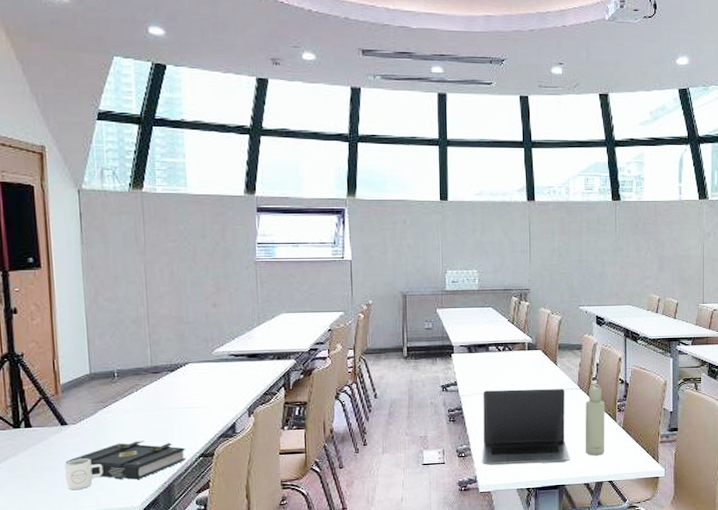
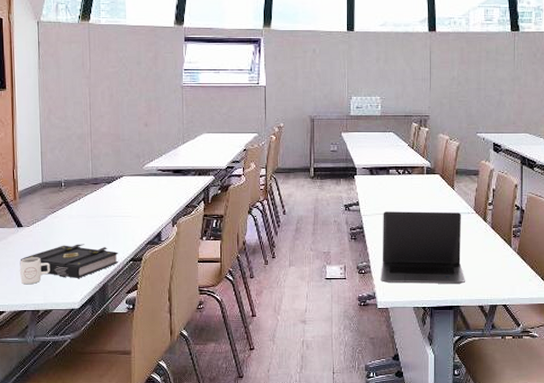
bottle: present [585,384,605,456] -> none [480,209,500,279]

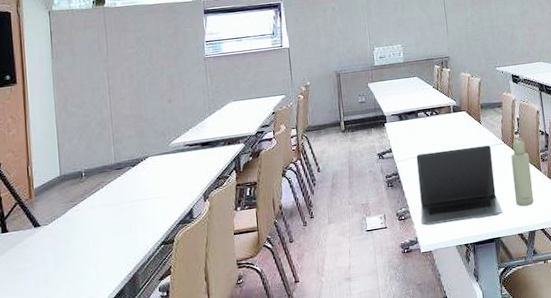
spell book: present [20,244,119,278] -> none [38,234,149,275]
mug: present [20,257,50,285] -> none [38,256,73,289]
bottle: none [480,209,500,279] -> present [511,137,534,207]

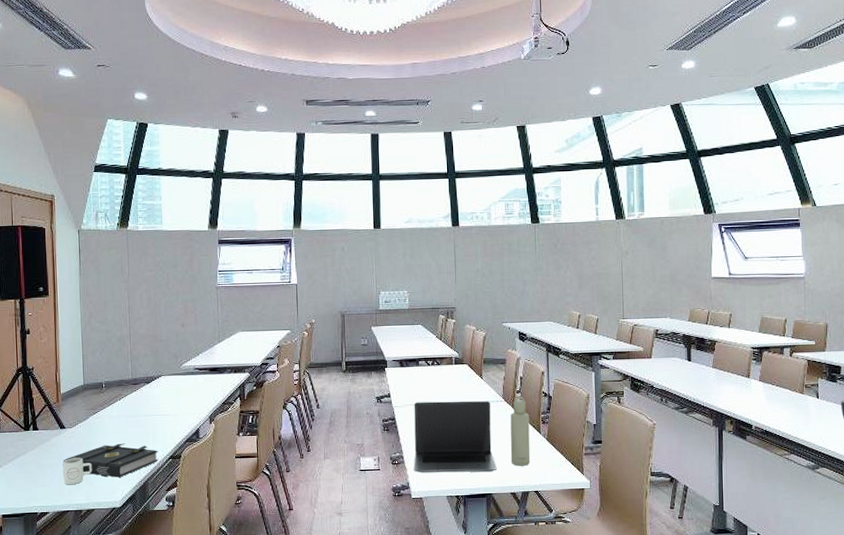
spell book: none [38,234,149,275] -> present [62,443,159,477]
mug: none [38,256,73,289] -> present [63,458,92,485]

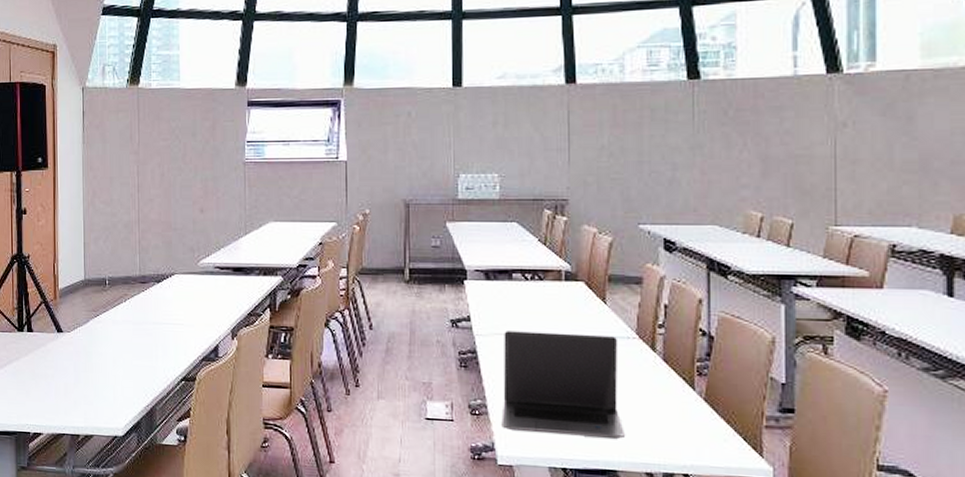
spell book: present [62,443,159,477] -> none [59,356,169,399]
mug: present [63,458,92,485] -> none [59,369,92,403]
bottle: present [510,397,531,466] -> none [646,333,678,436]

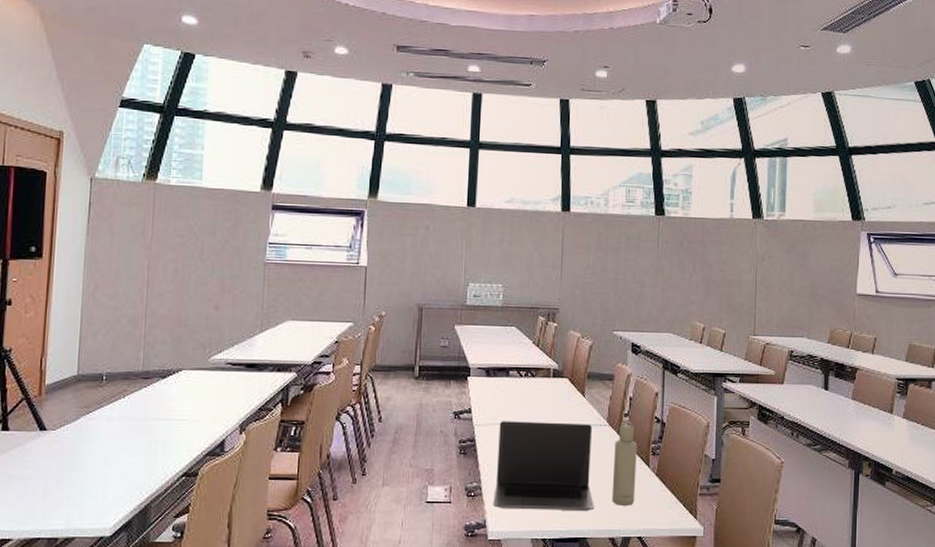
bottle: none [646,333,678,436] -> present [611,421,637,506]

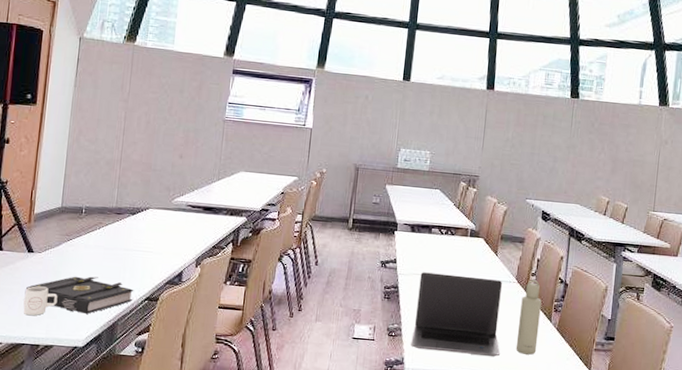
mug: none [36,469,78,505] -> present [23,286,58,316]
spell book: none [38,453,169,497] -> present [24,276,134,314]

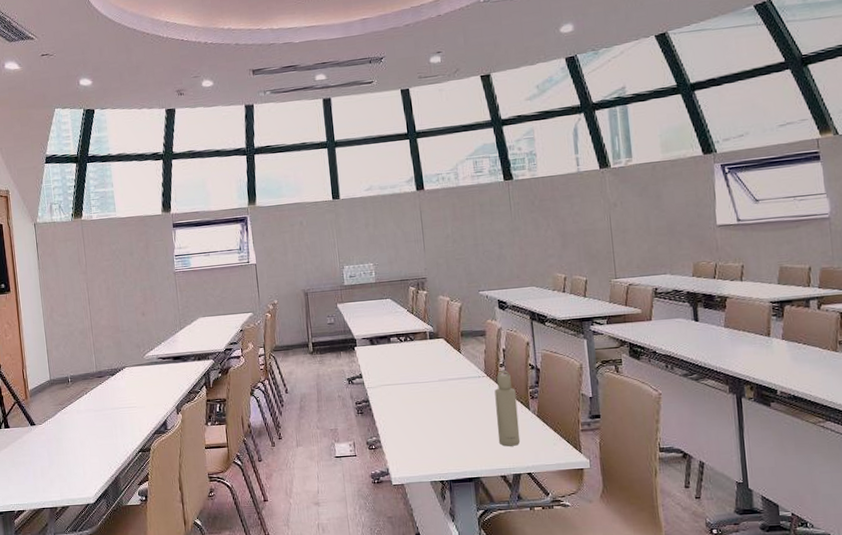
mug: present [23,286,58,316] -> none [35,454,64,482]
spell book: present [24,276,134,314] -> none [35,438,129,473]
laptop computer: present [411,272,503,357] -> none [388,377,484,457]

